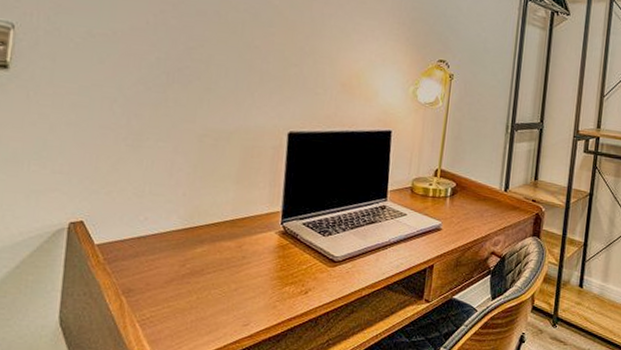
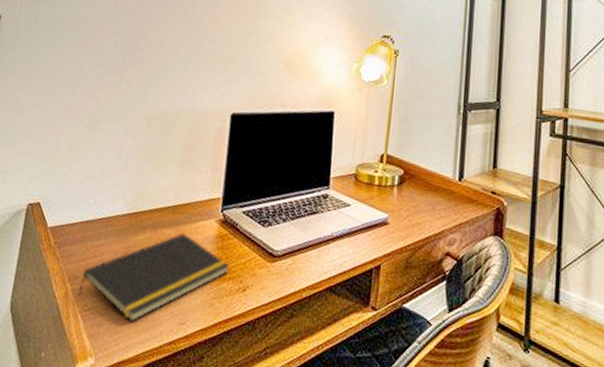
notepad: none [133,245,291,327] -> present [77,233,230,322]

